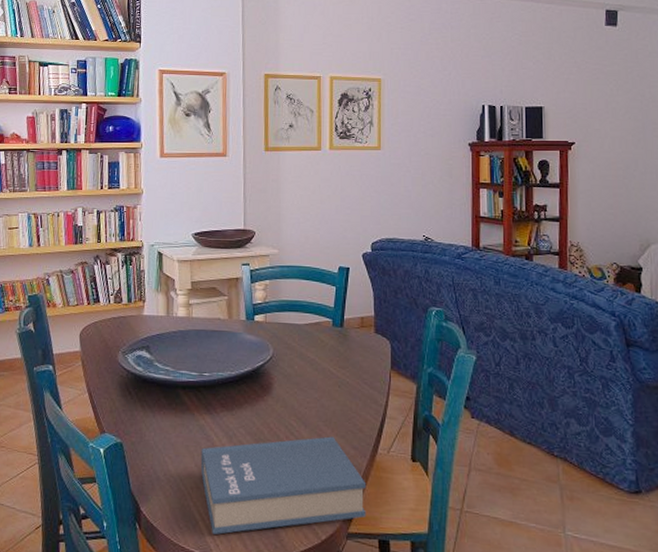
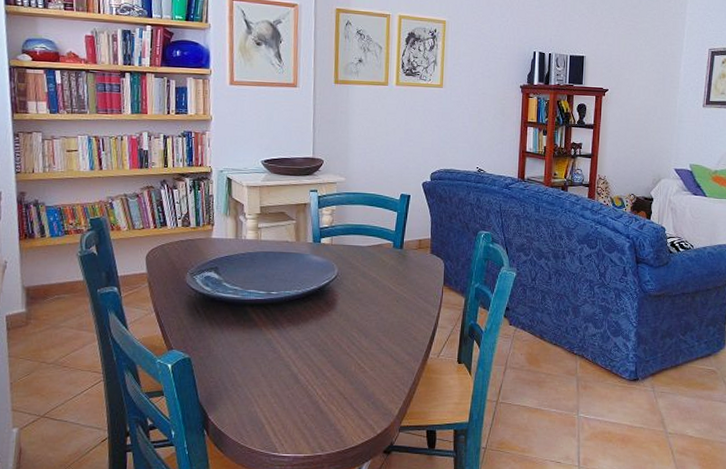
book: present [200,436,367,535] -> none [267,345,418,435]

